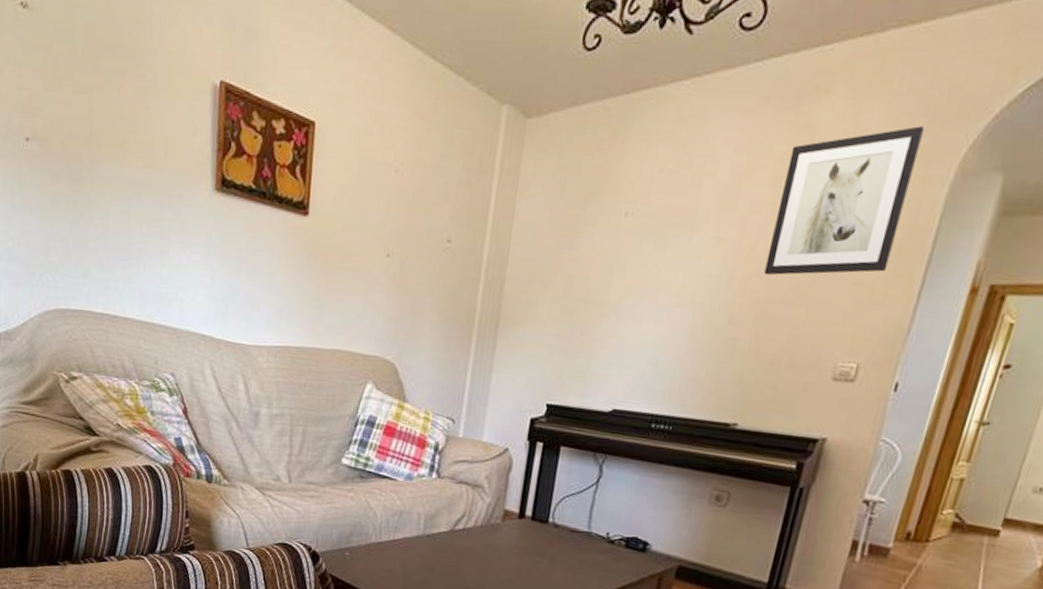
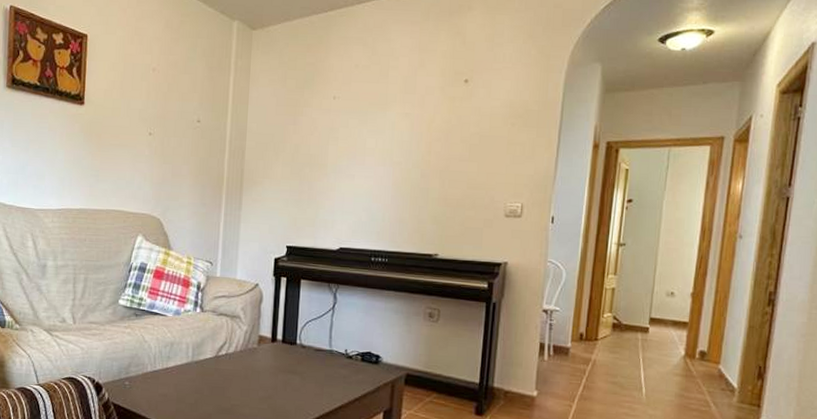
wall art: present [764,126,924,276] -> none [442,32,541,140]

